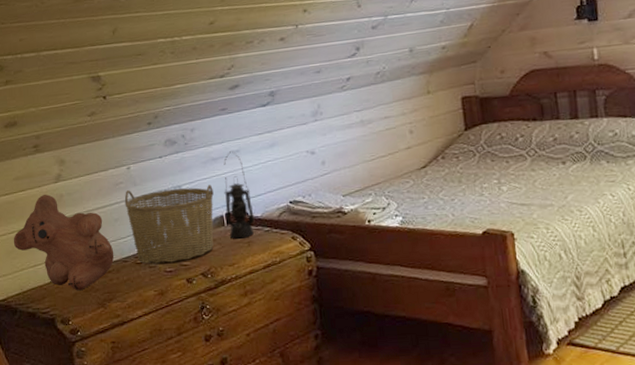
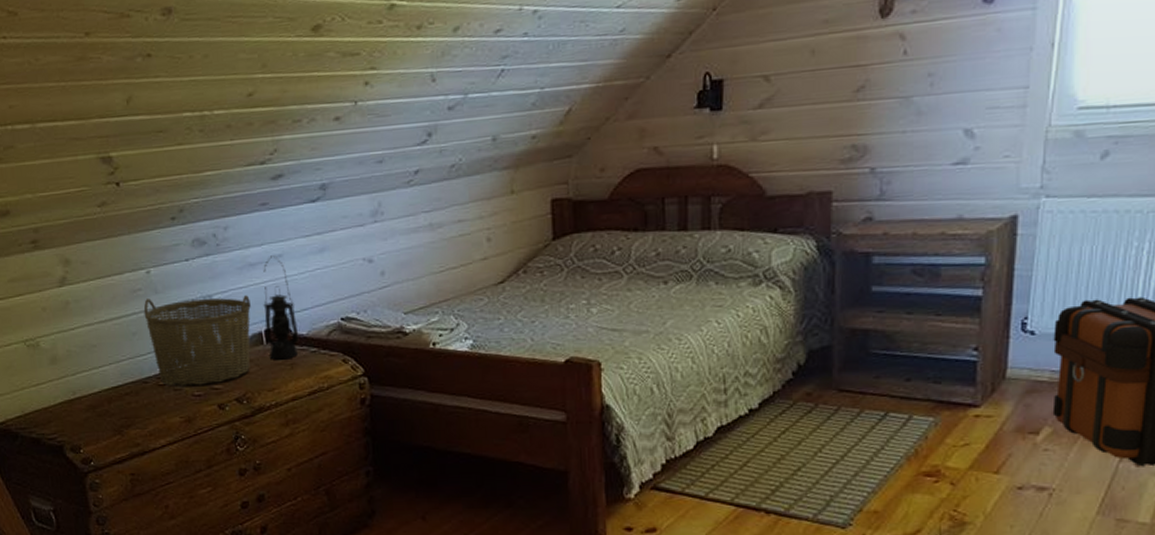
teddy bear: present [13,194,114,290] -> none [10,301,132,414]

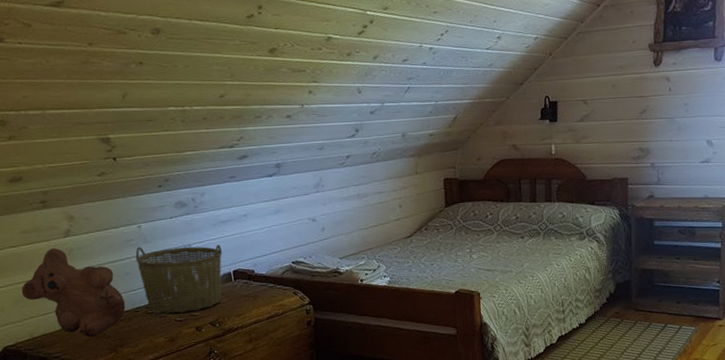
teddy bear: none [10,301,132,414] -> present [21,248,126,337]
lantern: present [263,255,299,360] -> none [232,215,260,293]

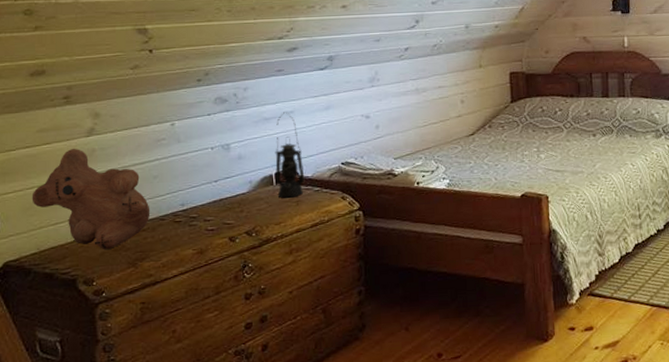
basket: present [135,245,222,315] -> none [166,144,264,224]
lantern: none [232,215,260,293] -> present [275,112,305,198]

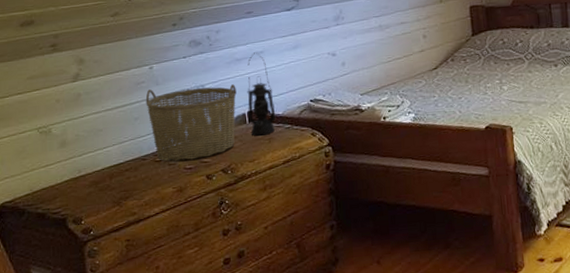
teddy bear: present [31,149,151,249] -> none [24,94,133,189]
basket: none [166,144,264,224] -> present [145,84,237,163]

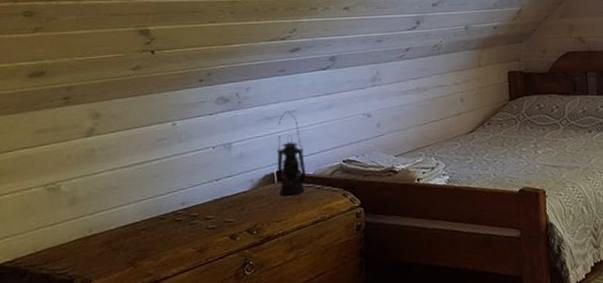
basket: present [145,84,237,163] -> none [167,143,265,222]

